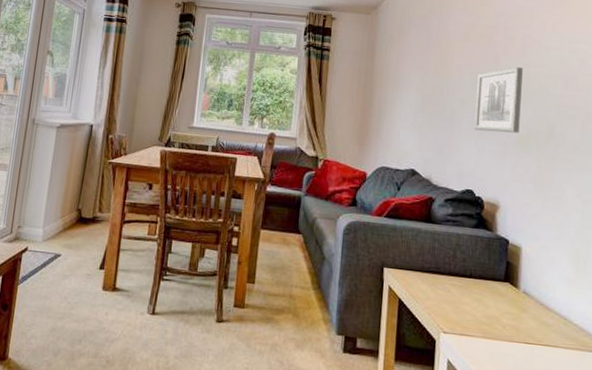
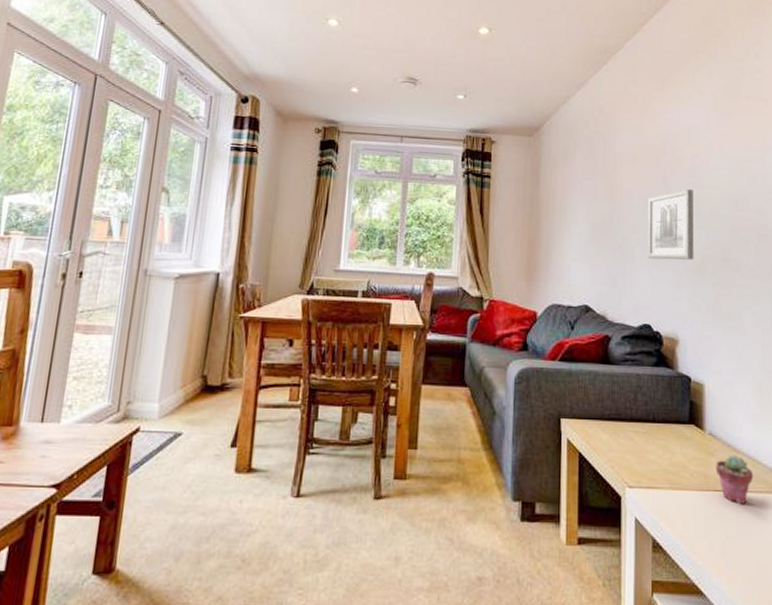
potted succulent: none [527,312,564,357] -> present [715,454,754,504]

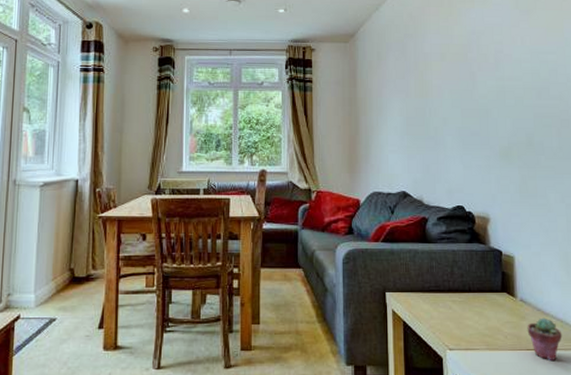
wall art: present [648,189,694,260] -> none [457,82,501,147]

